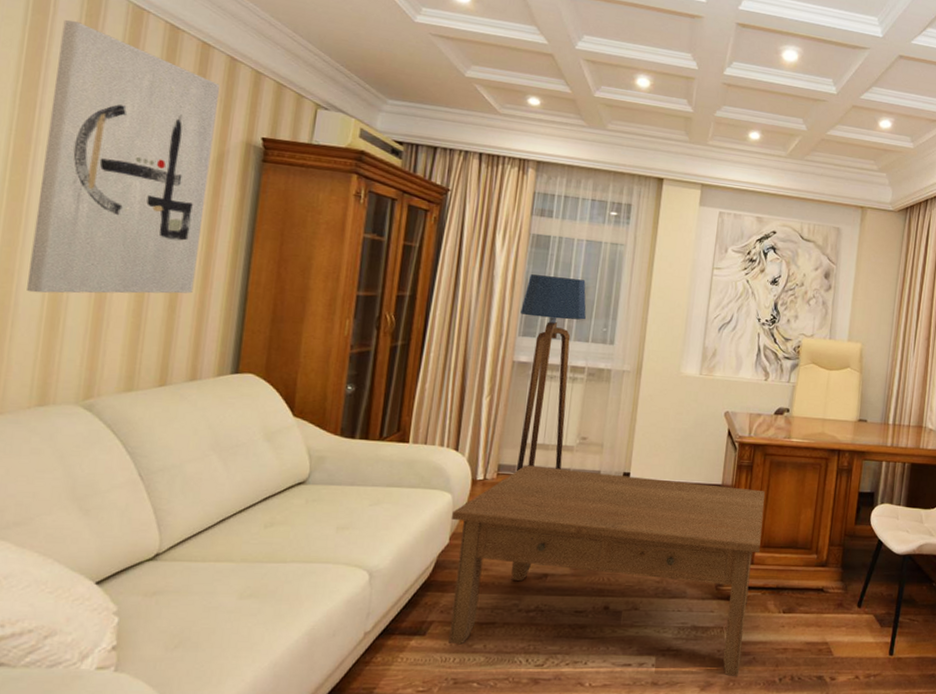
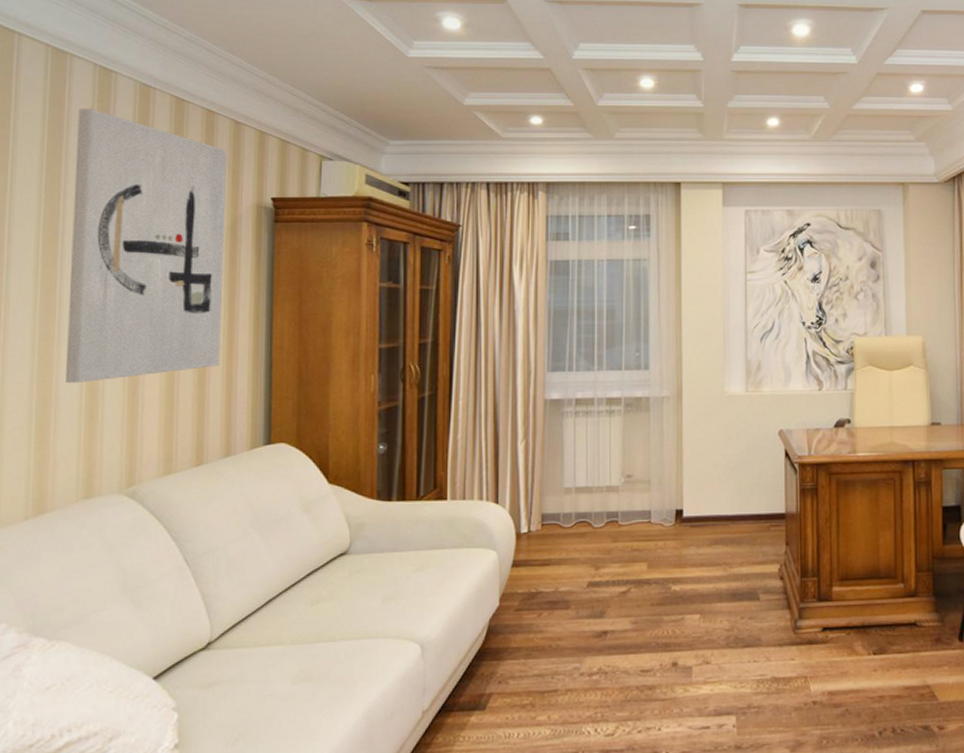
coffee table: present [448,465,765,676] -> none [498,511,837,733]
floor lamp: present [517,274,586,472] -> none [547,303,615,520]

